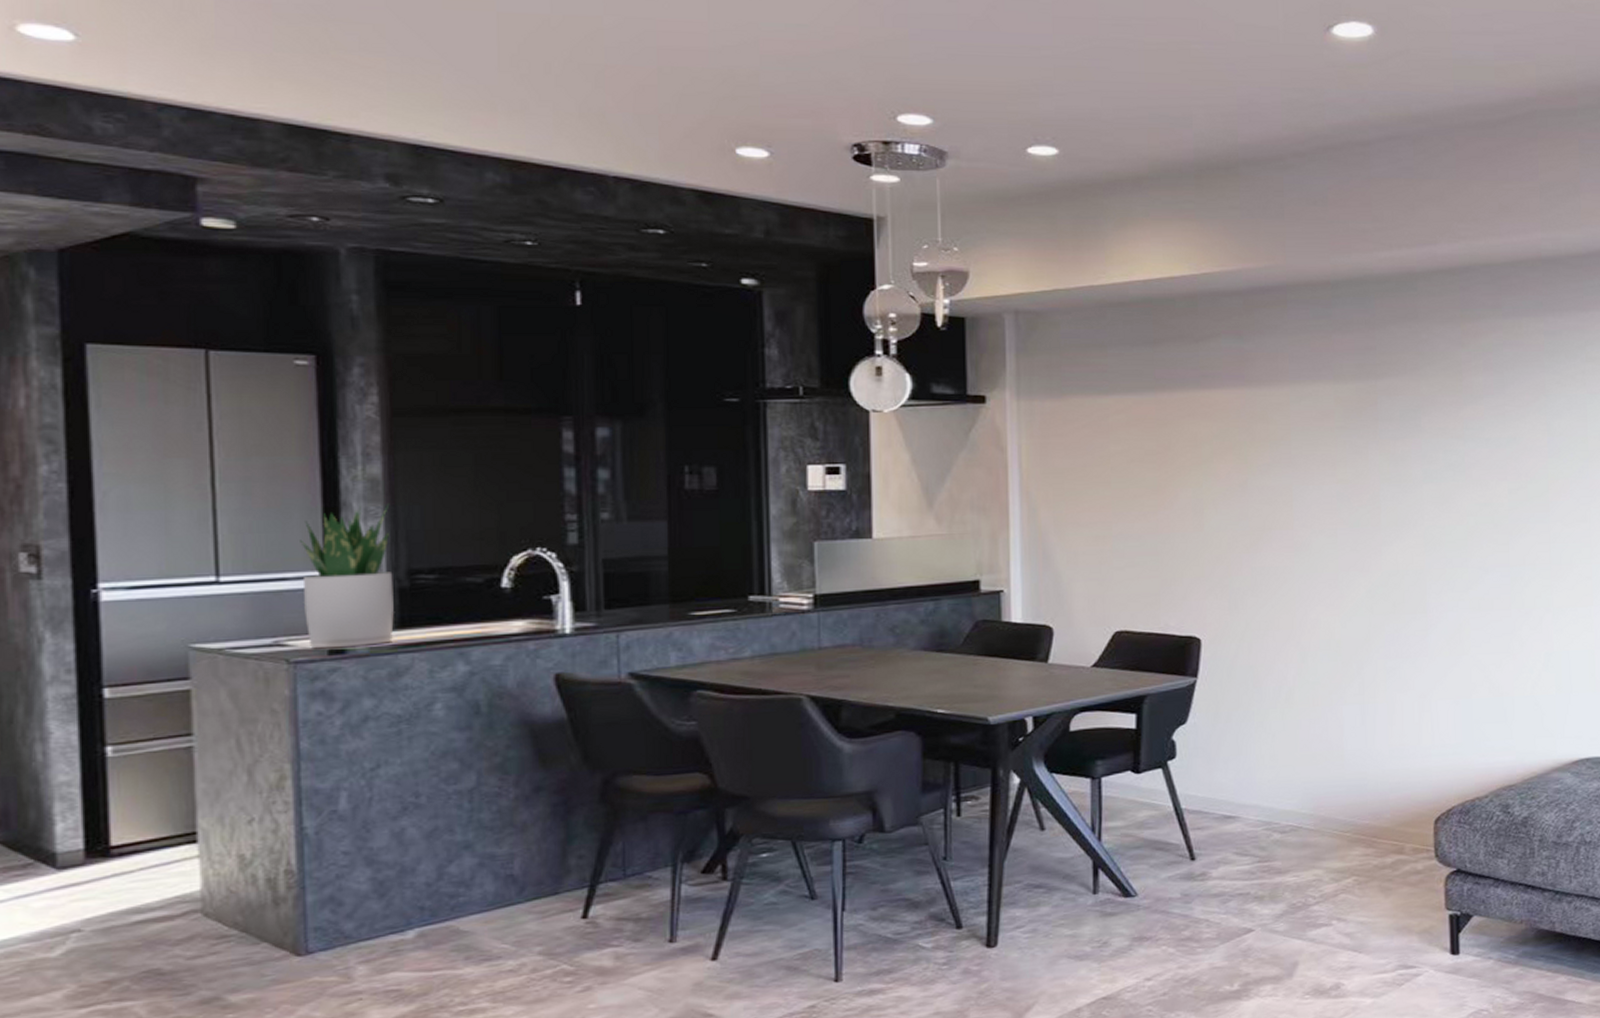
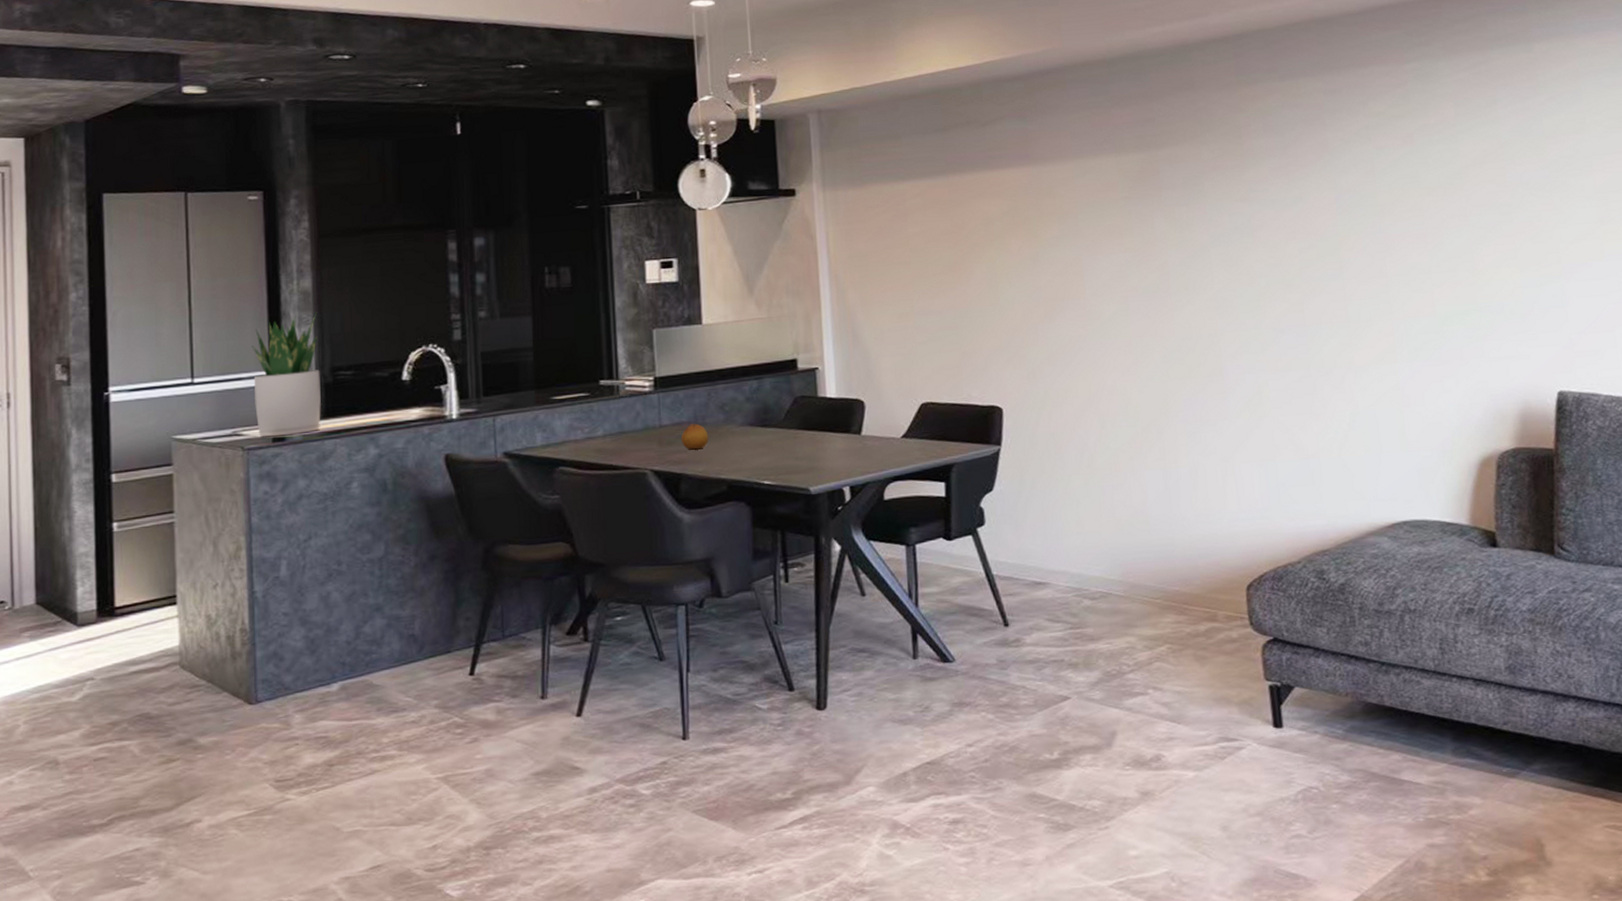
fruit: none [843,646,876,675] -> present [681,423,709,450]

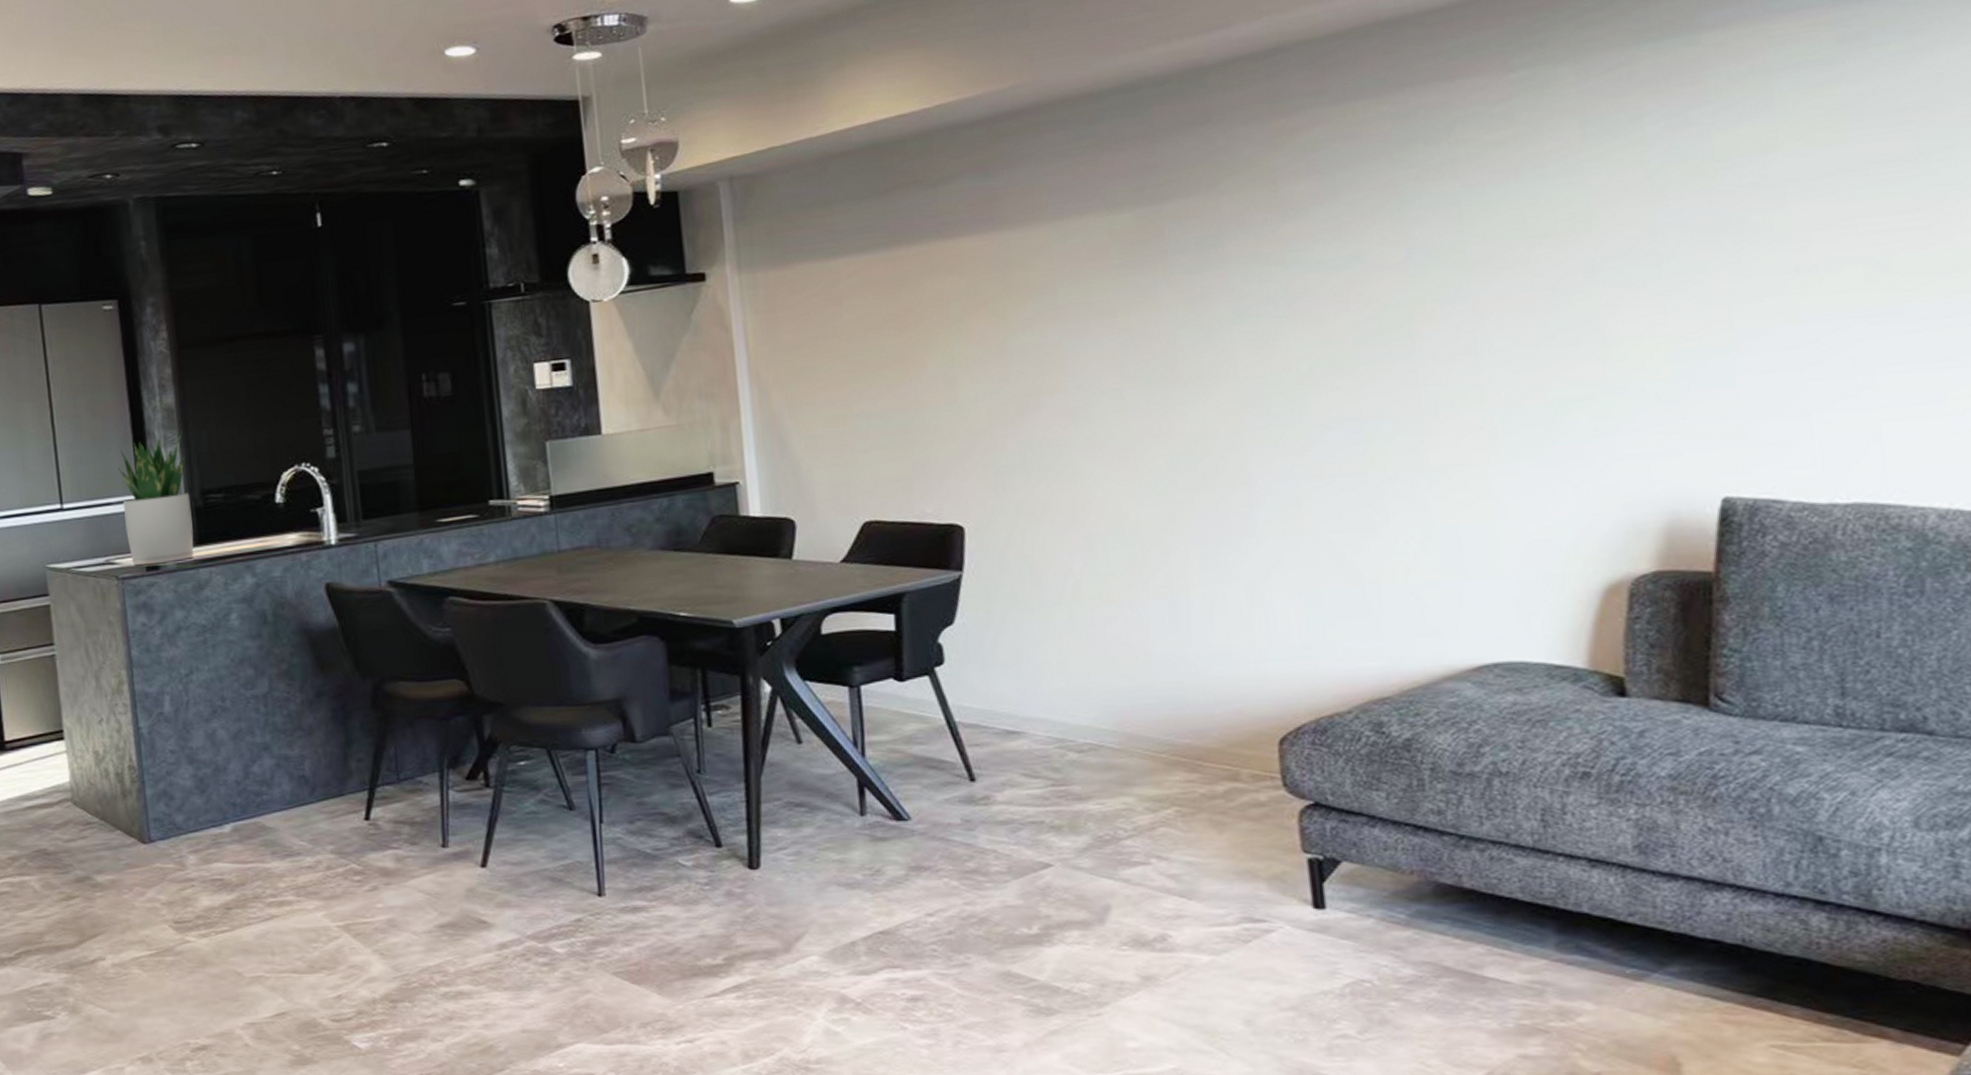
fruit: present [681,423,709,450] -> none [582,548,615,578]

